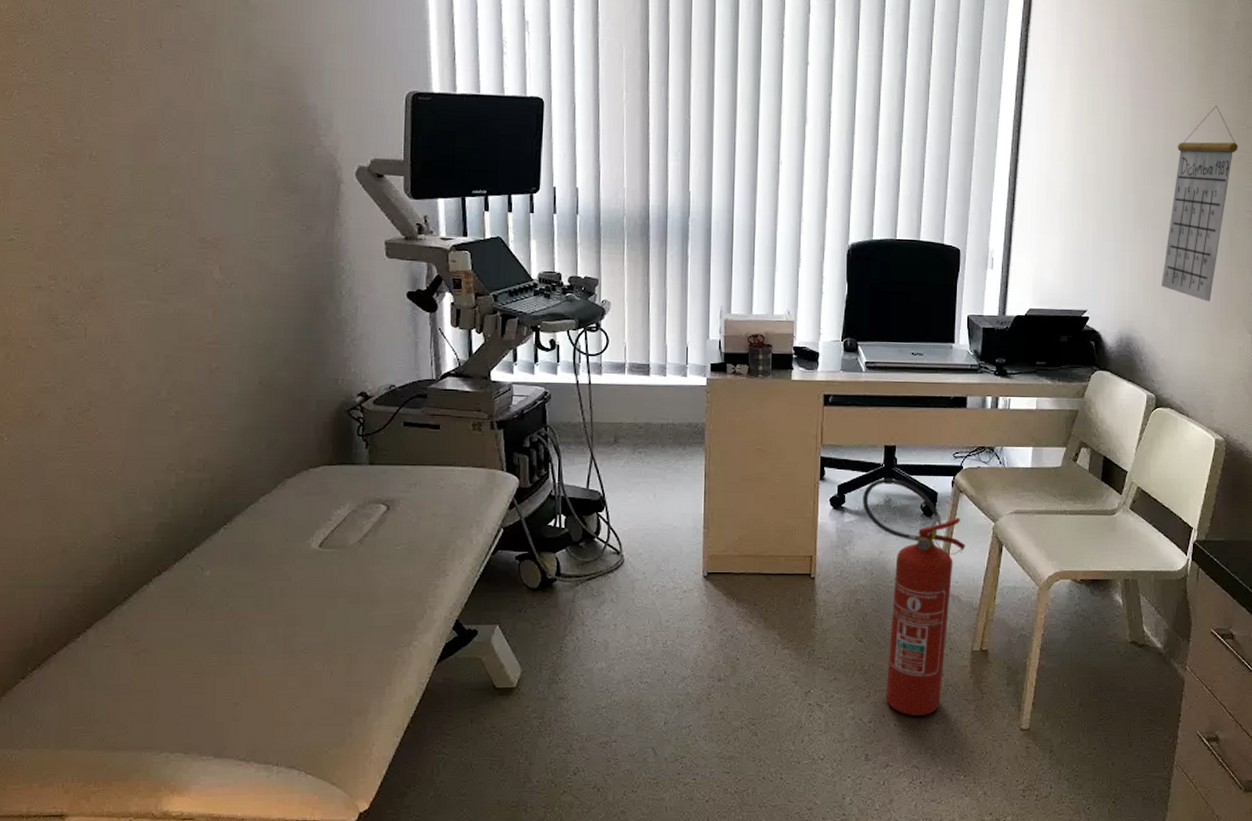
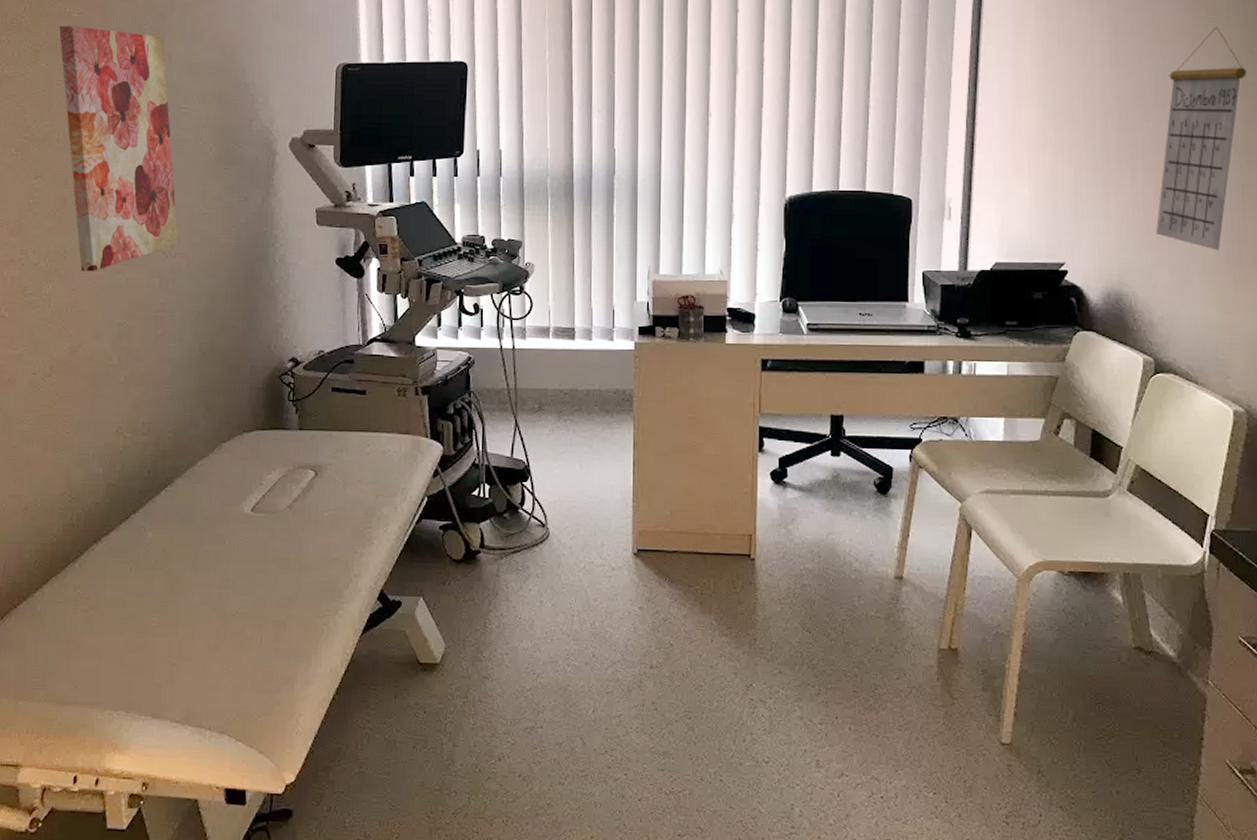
wall art: none [88,31,233,301] -> present [59,25,178,272]
fire extinguisher: present [862,478,966,716] -> none [807,450,928,720]

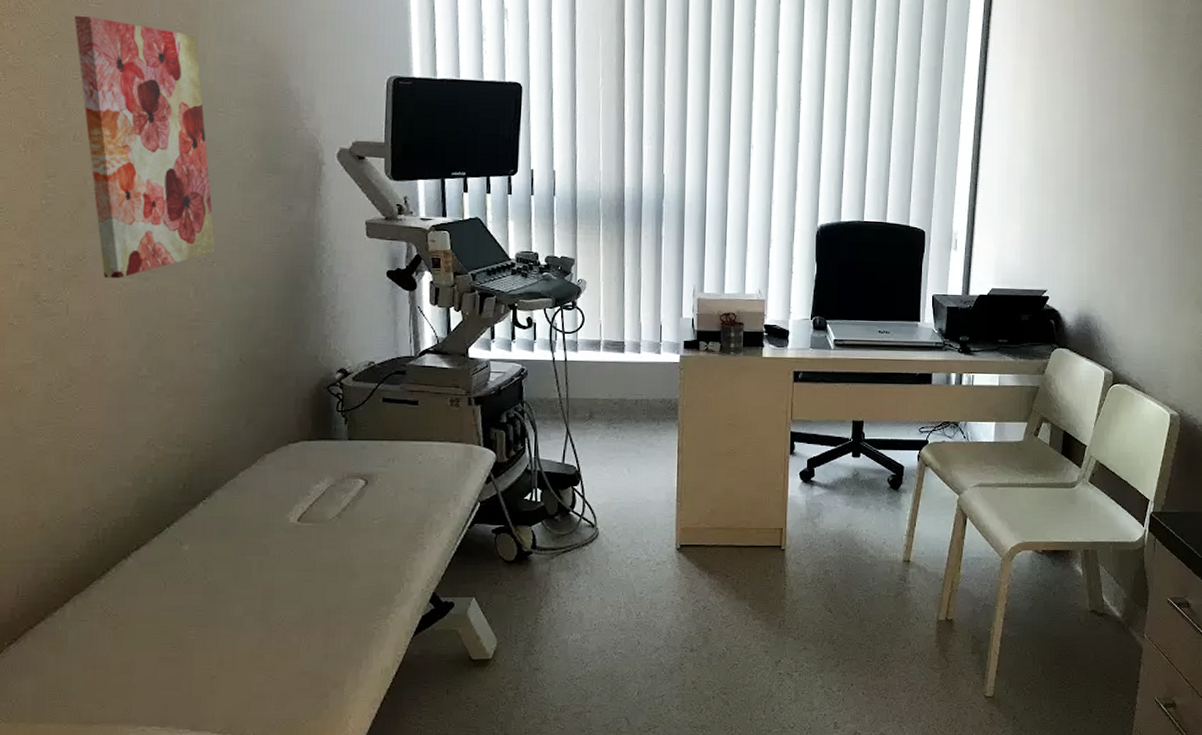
calendar: present [1156,27,1246,250] -> none [1118,95,1189,282]

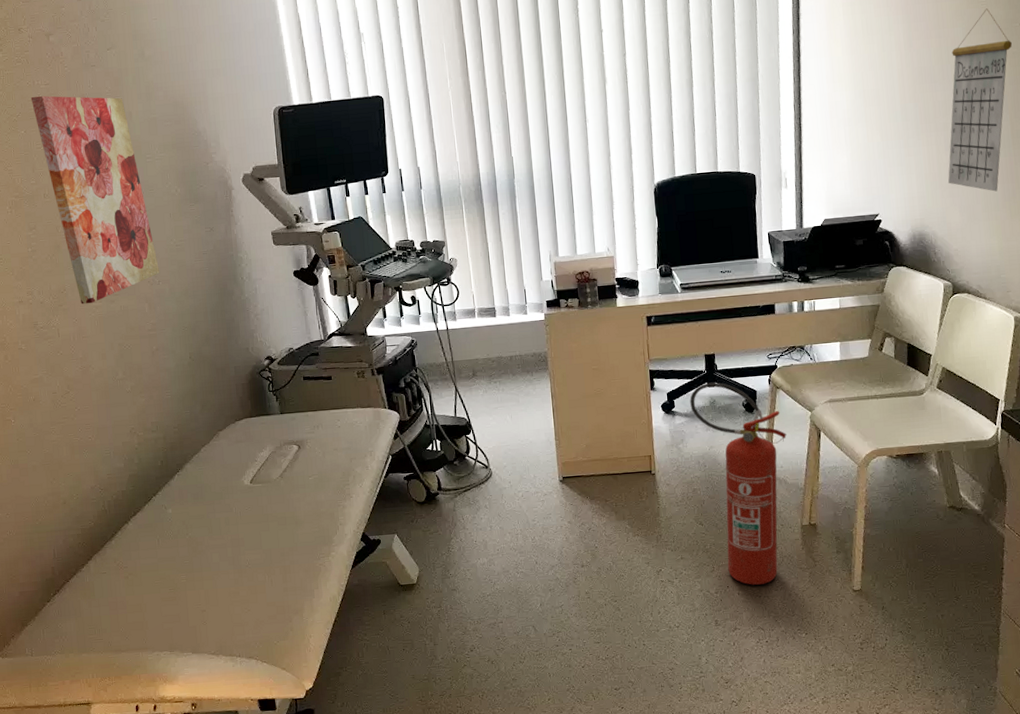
fire extinguisher: none [831,452,931,684] -> present [690,382,787,585]
calendar: none [1118,95,1189,282] -> present [948,8,1012,192]

